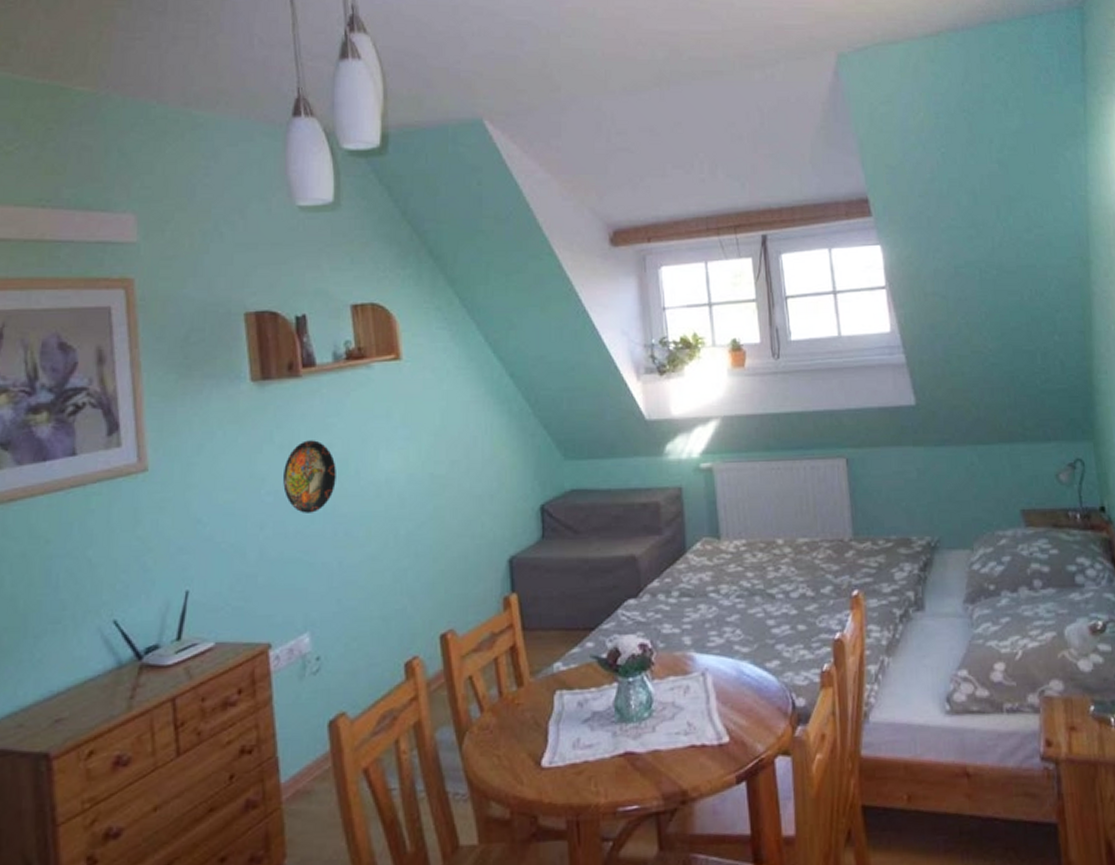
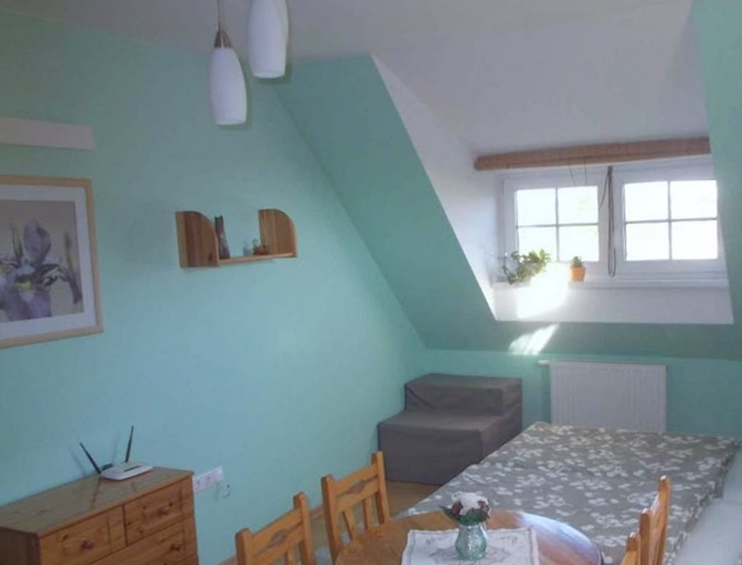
decorative plate: present [283,440,336,513] -> none [204,318,245,375]

